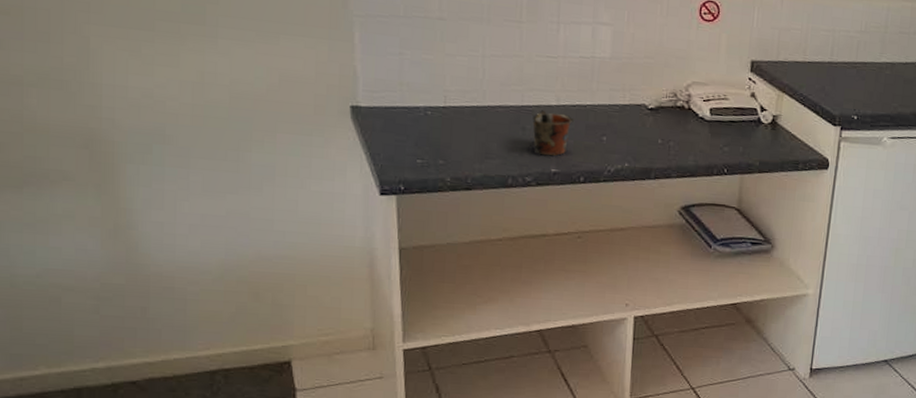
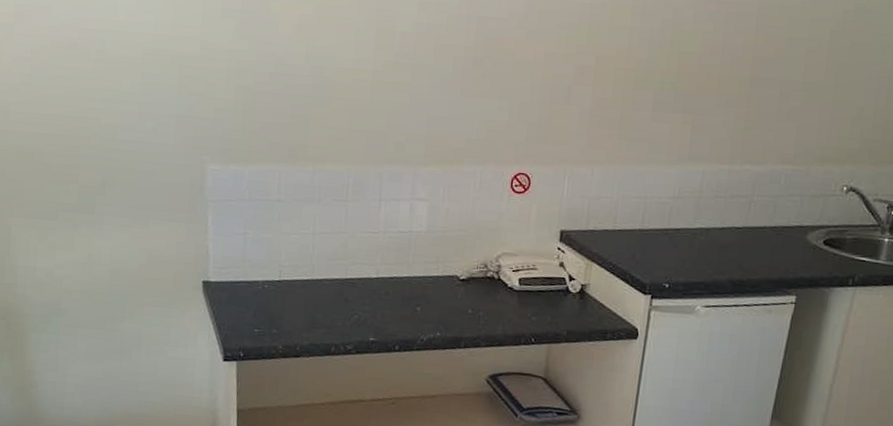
mug: present [532,110,575,156] -> none [354,282,392,325]

